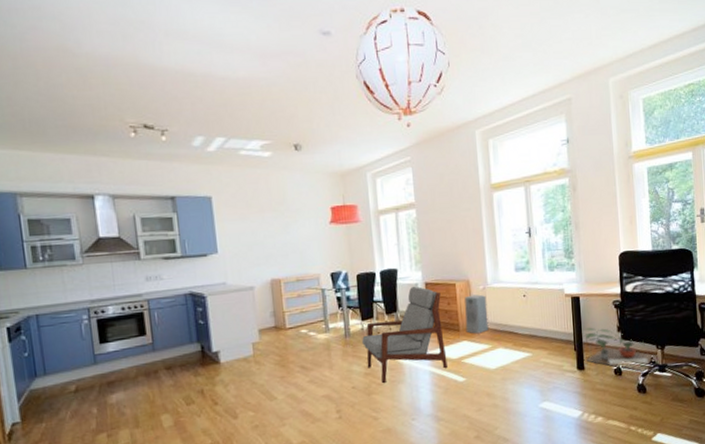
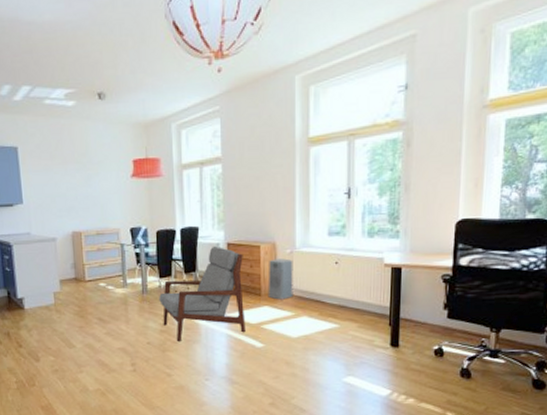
potted plant: present [584,327,659,372] -> none [402,302,492,355]

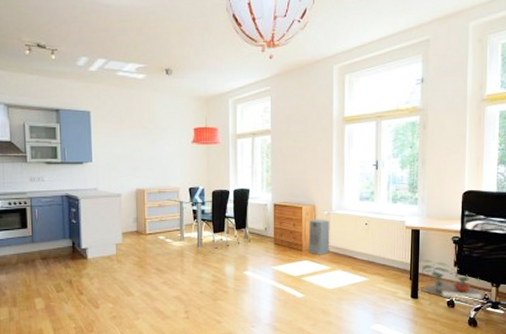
armchair: present [159,245,246,342] -> none [212,206,288,292]
potted plant: none [402,302,492,355] -> present [420,259,493,306]

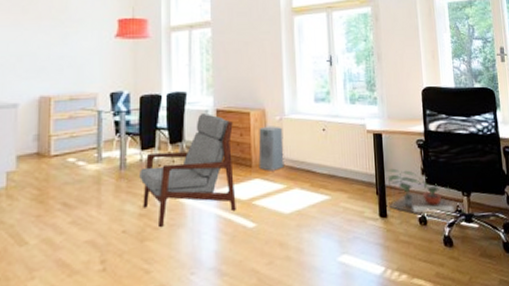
armchair: none [212,206,288,292] -> present [139,112,236,228]

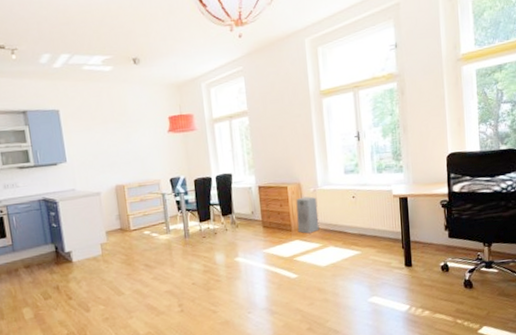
armchair: present [139,112,236,228] -> none [200,189,281,280]
potted plant: present [387,168,465,222] -> none [412,226,486,268]

